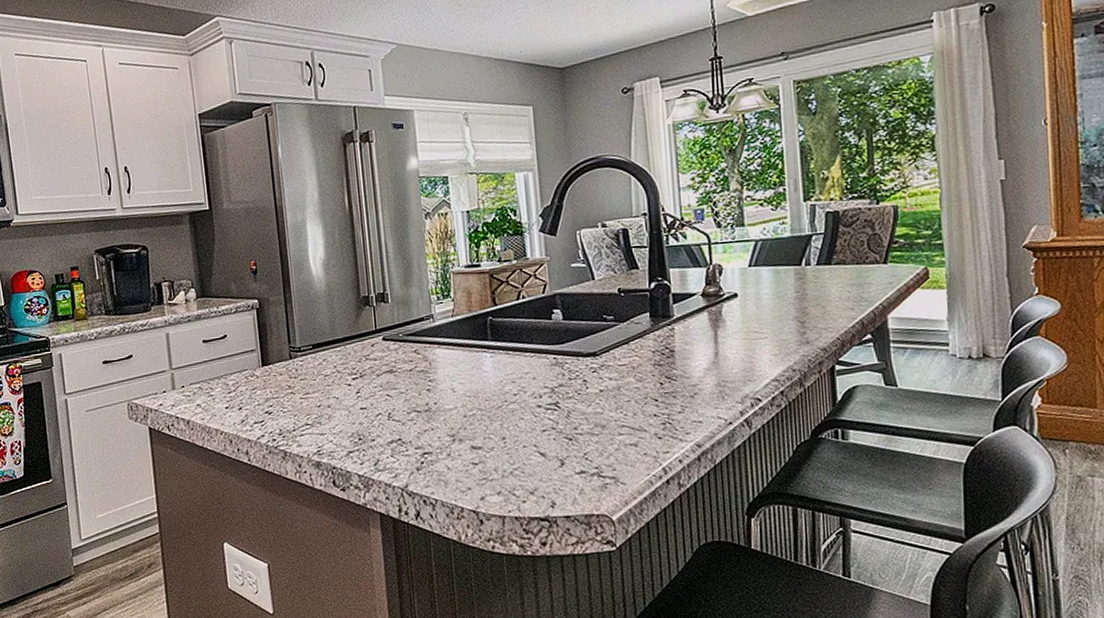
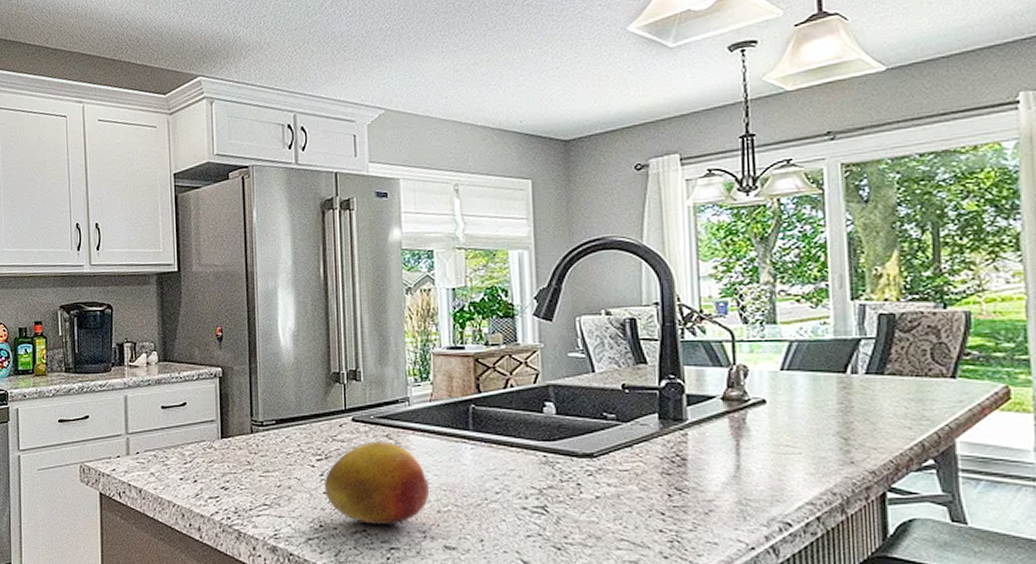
fruit: none [360,357,456,433] -> present [324,441,430,525]

